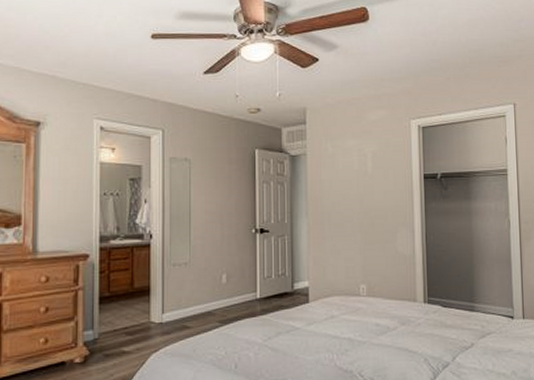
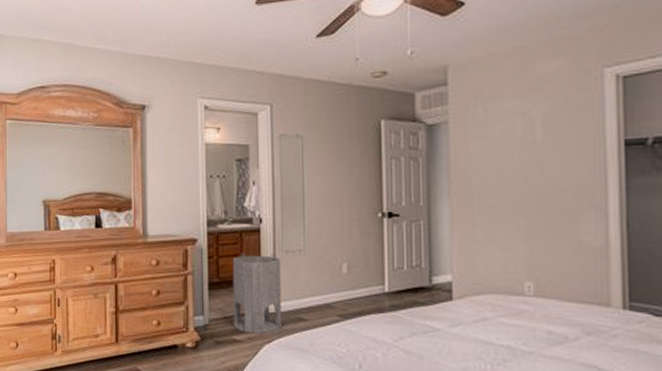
cylinder: none [122,267,168,344] -> present [232,253,282,334]

